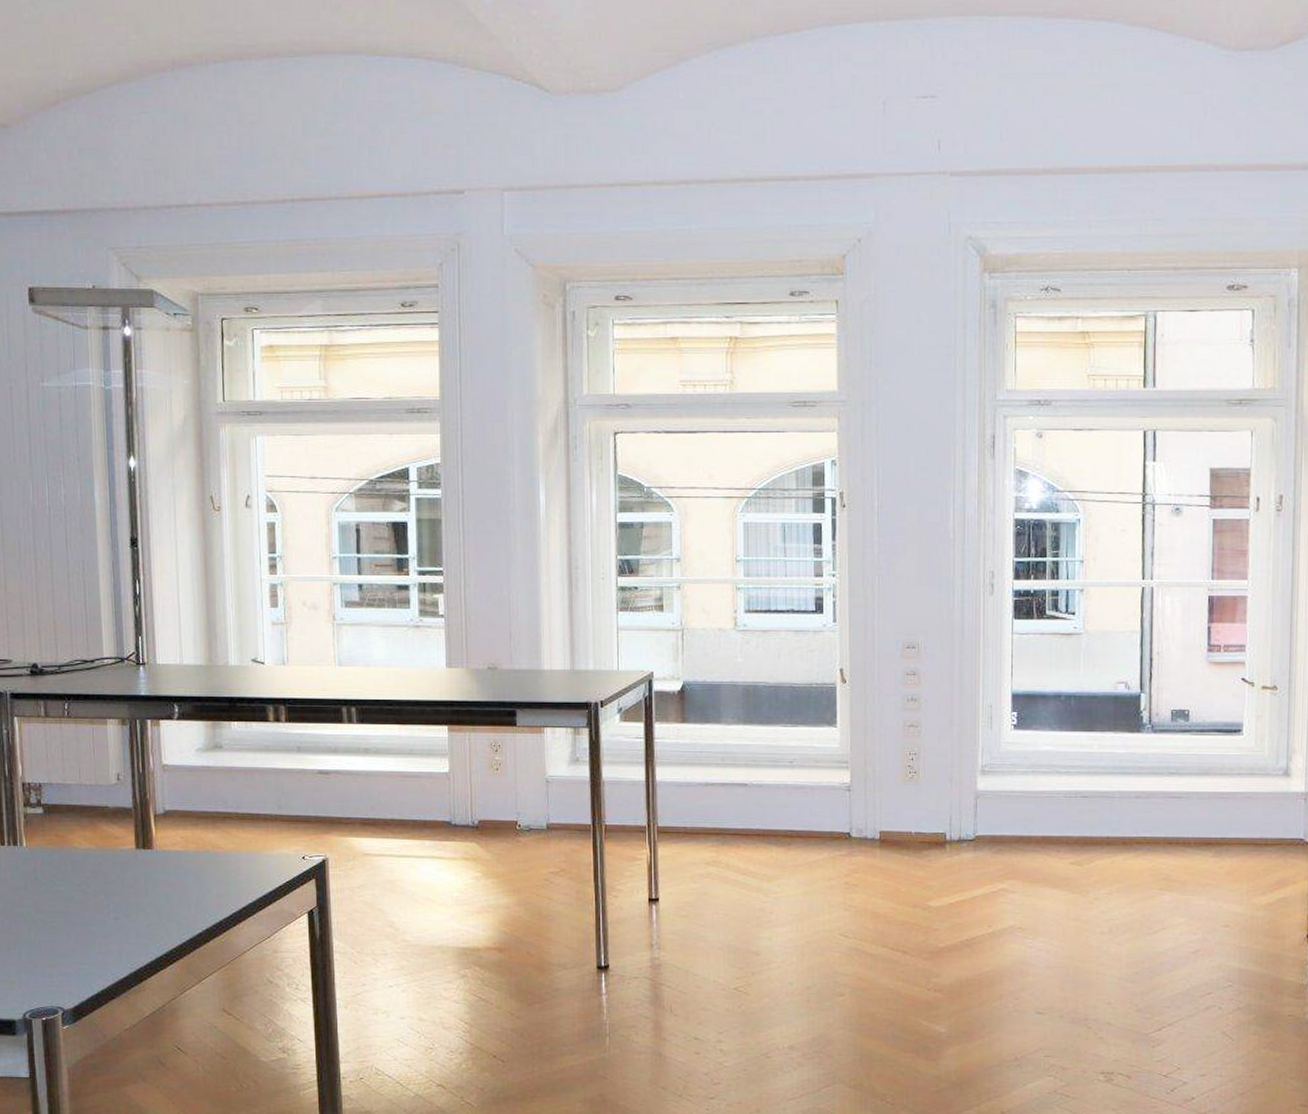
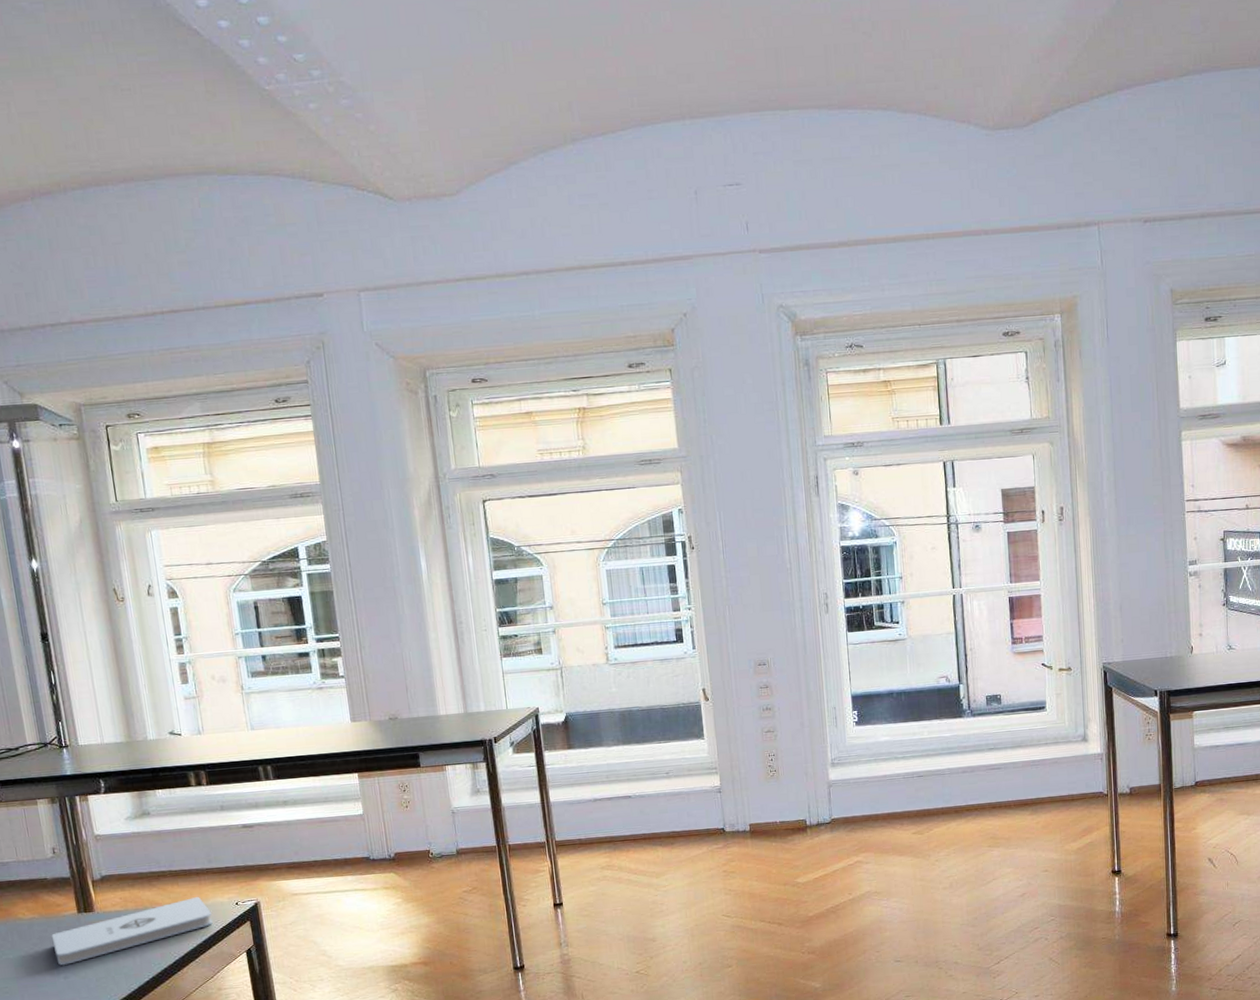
notepad: none [105,844,276,904] -> present [51,896,213,965]

